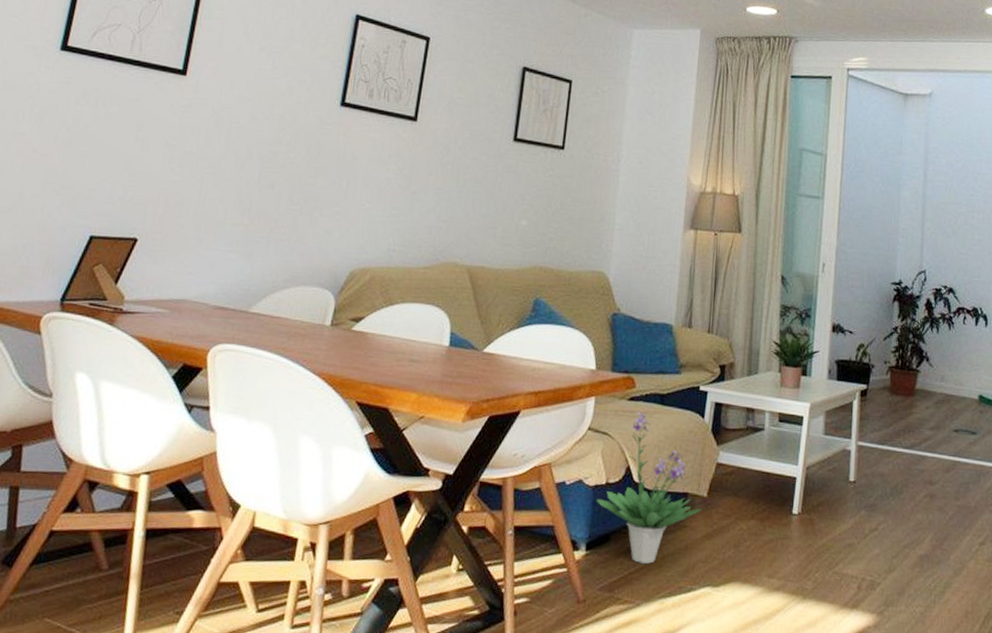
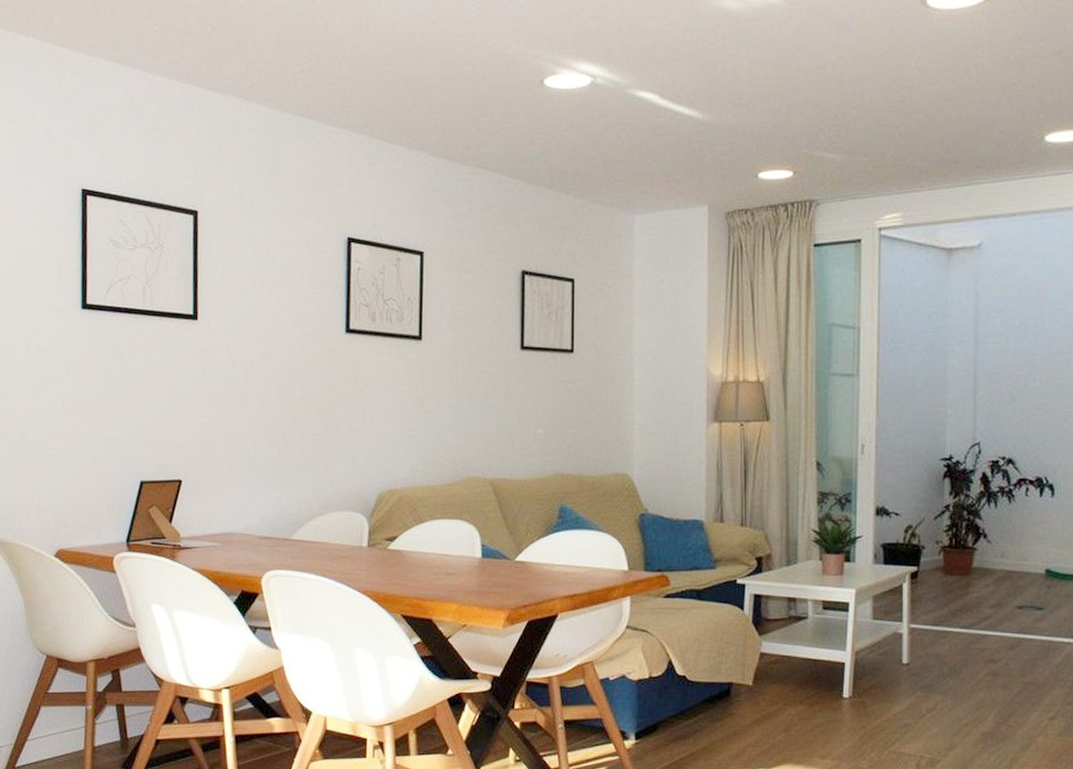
potted plant: present [597,412,703,564] -> none [642,608,749,750]

